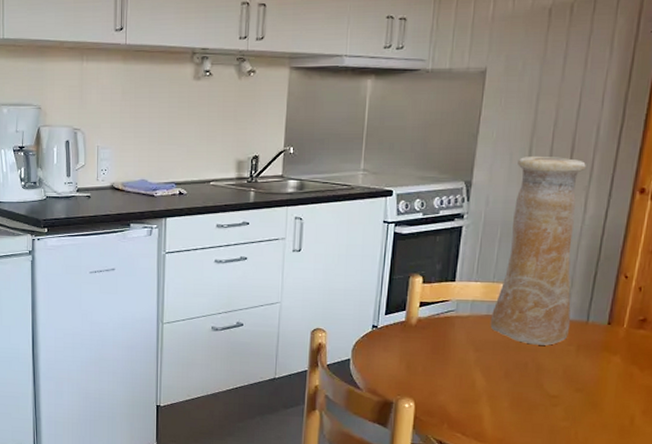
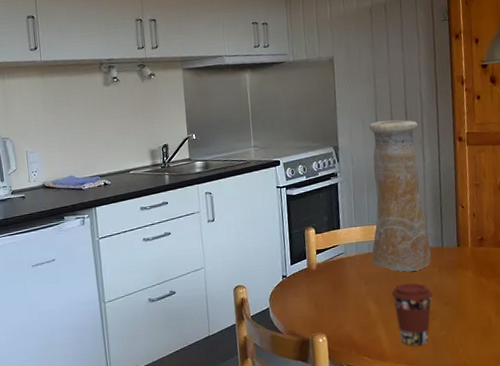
coffee cup: none [506,357,562,434] -> present [391,282,433,347]

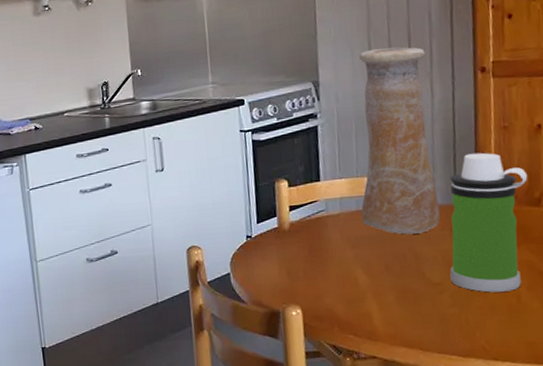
coffee cup: present [391,282,433,347] -> none [386,248,442,325]
water bottle: none [438,205,494,318] -> present [450,152,528,293]

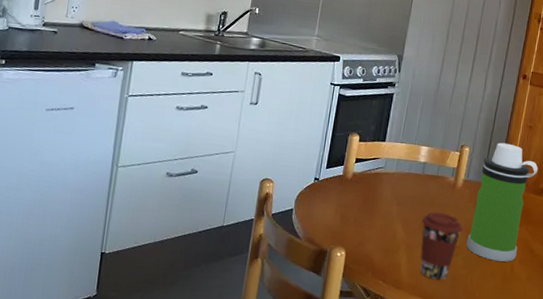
vase: present [359,47,441,235] -> none [410,39,487,202]
coffee cup: none [386,248,442,325] -> present [420,212,463,280]

